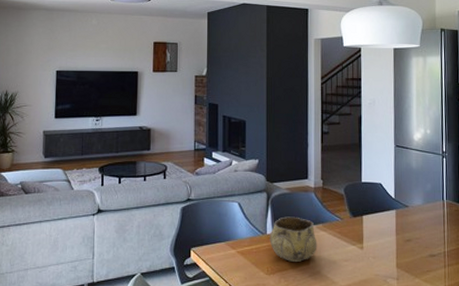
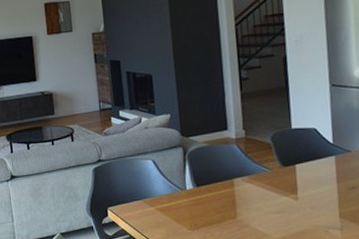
decorative bowl: present [269,216,318,262] -> none [189,170,245,216]

